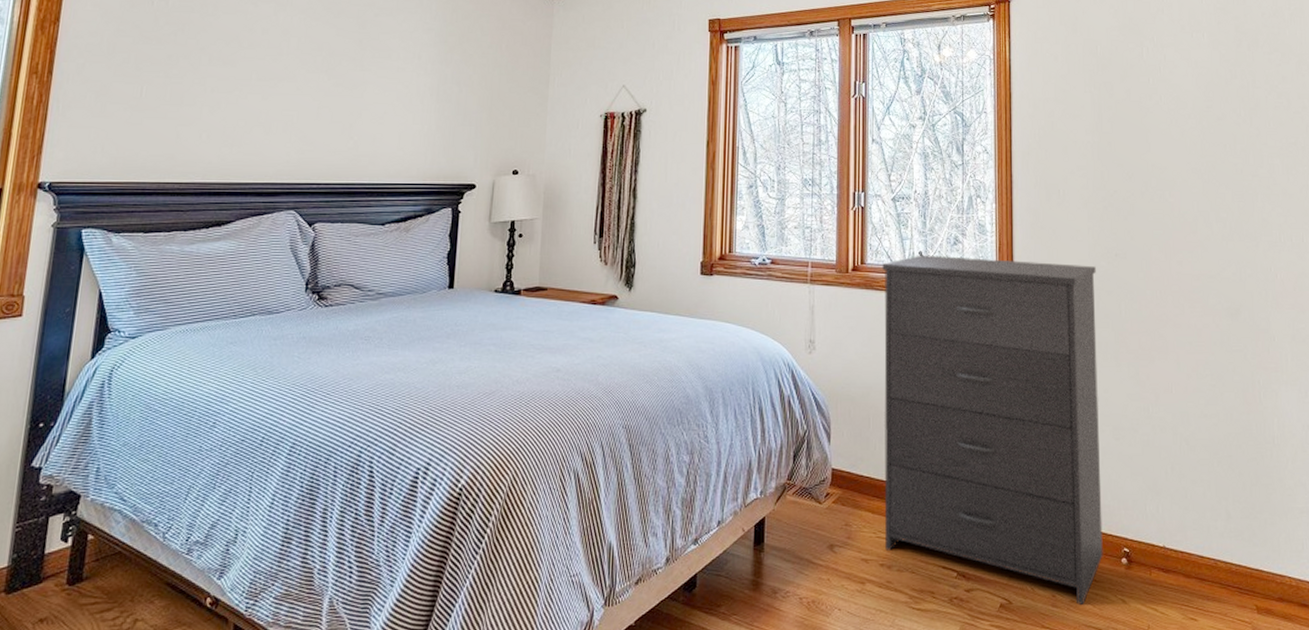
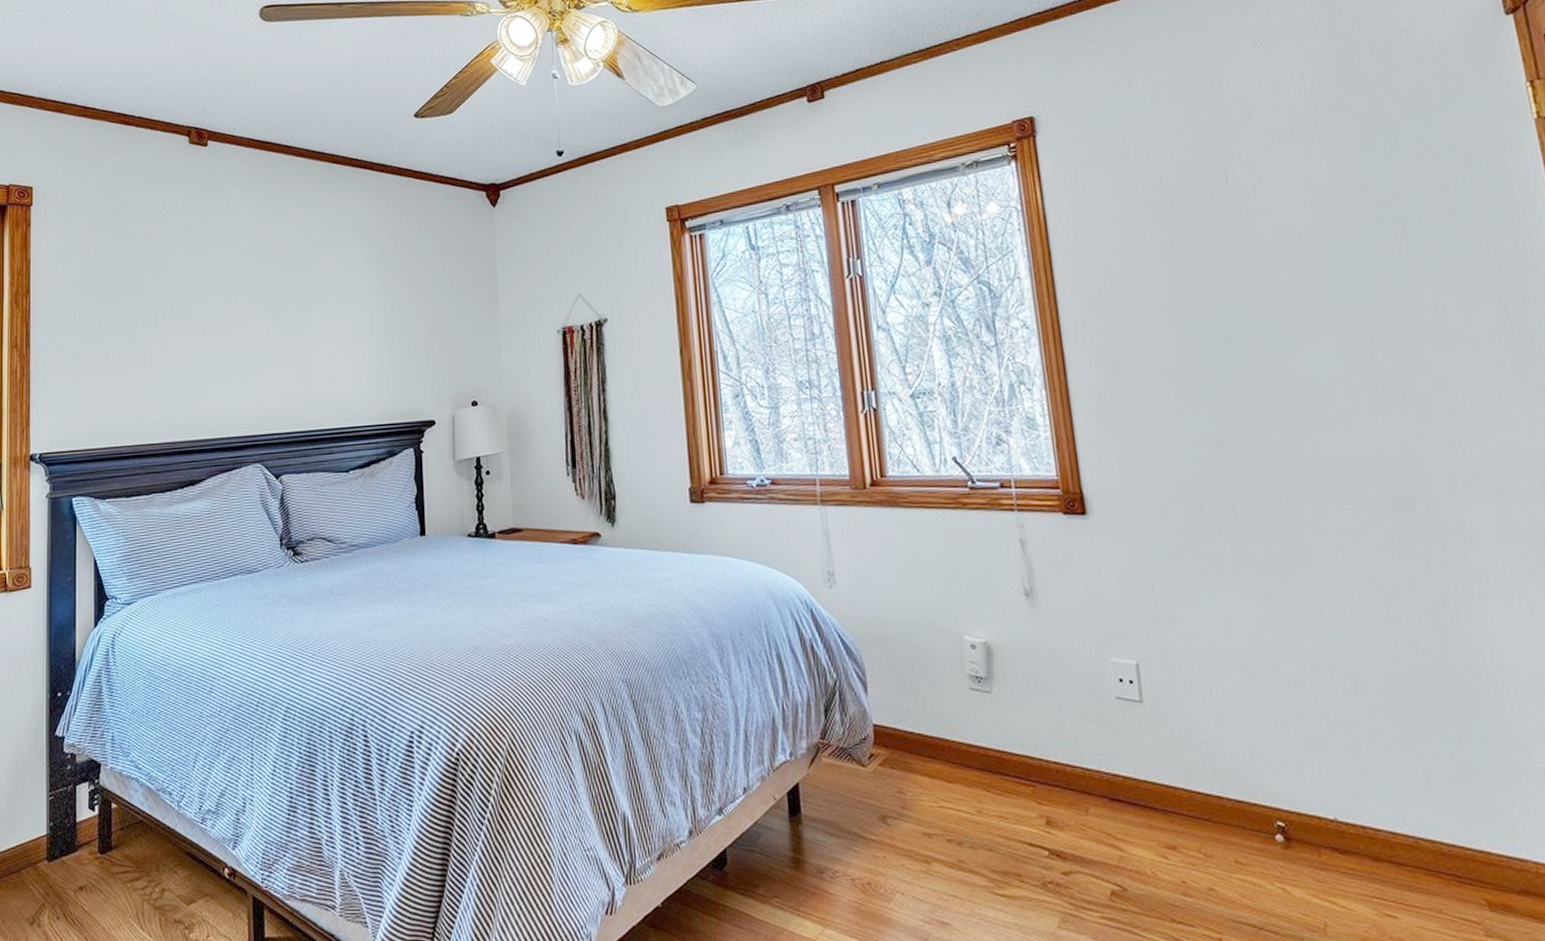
dresser: present [882,255,1103,606] -> none [907,458,1248,896]

